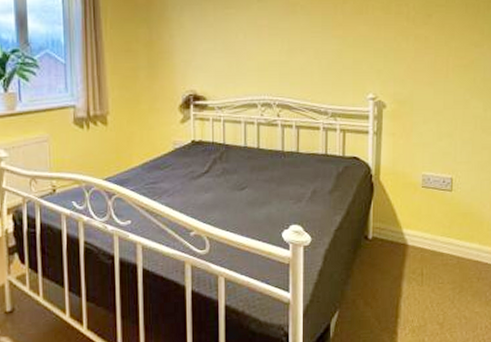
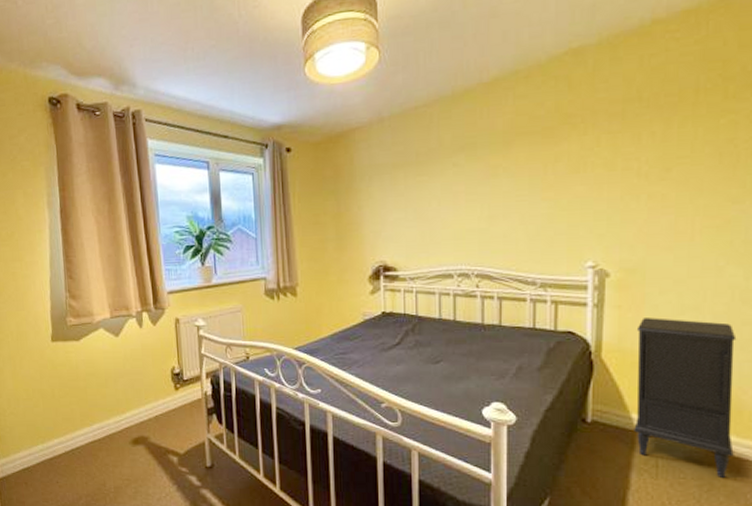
nightstand: none [405,144,479,280] -> present [634,318,737,477]

